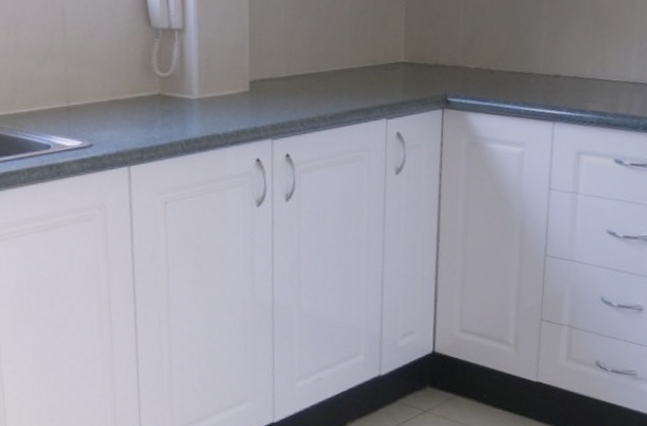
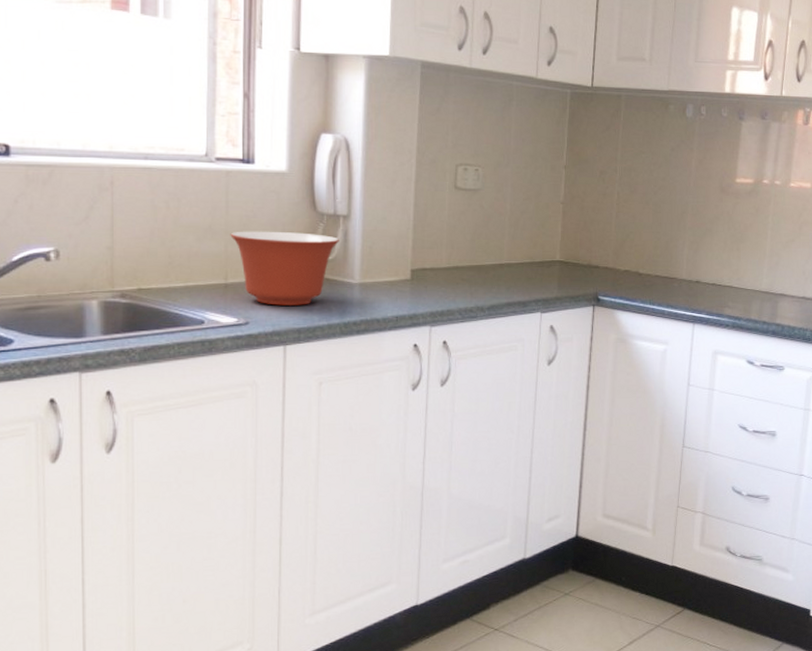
mixing bowl: none [69,49,176,126] -> present [230,231,339,306]

